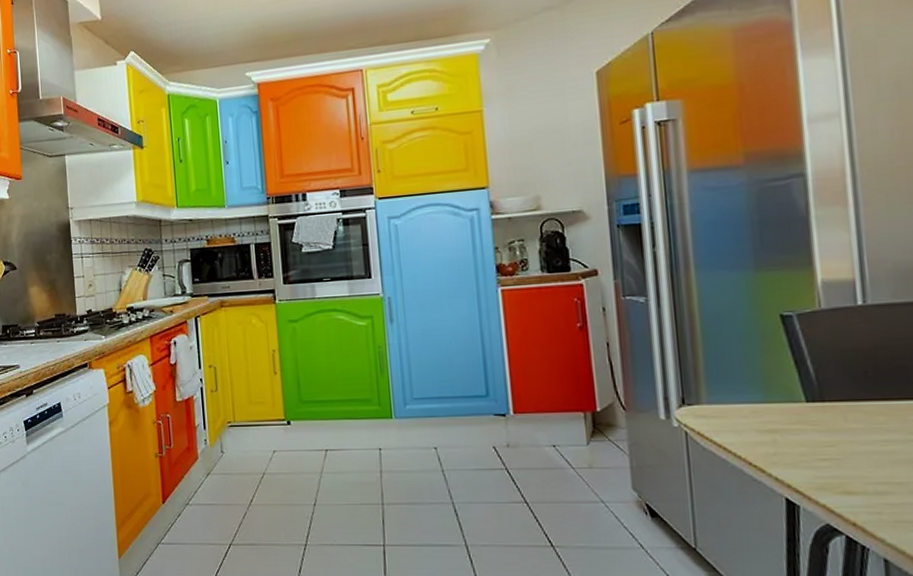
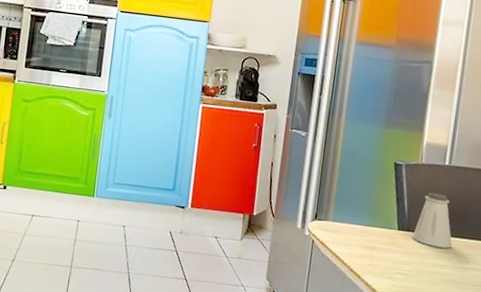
saltshaker: none [830,344,896,417] -> present [413,192,453,248]

